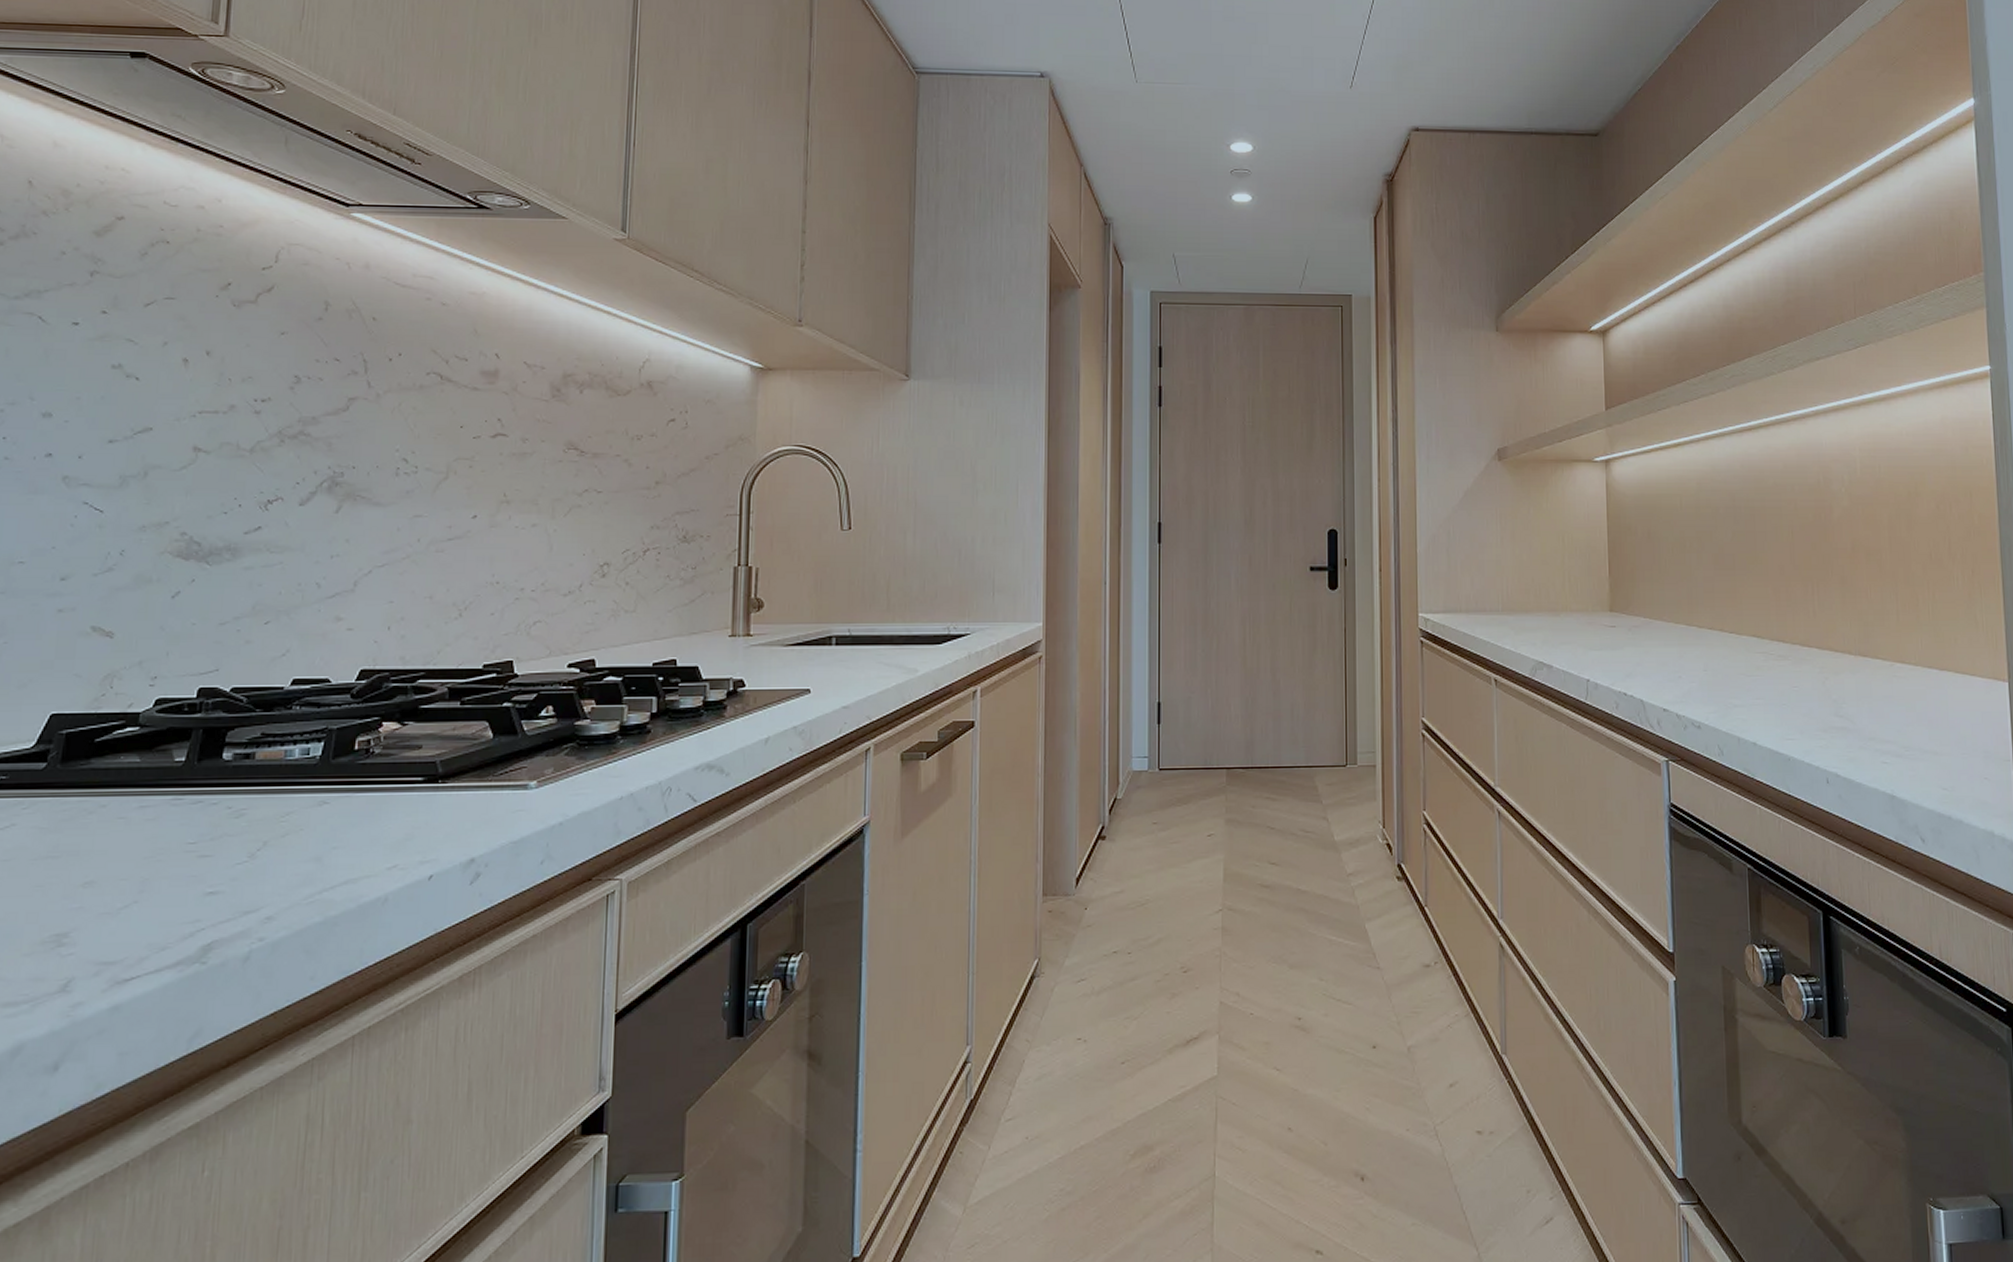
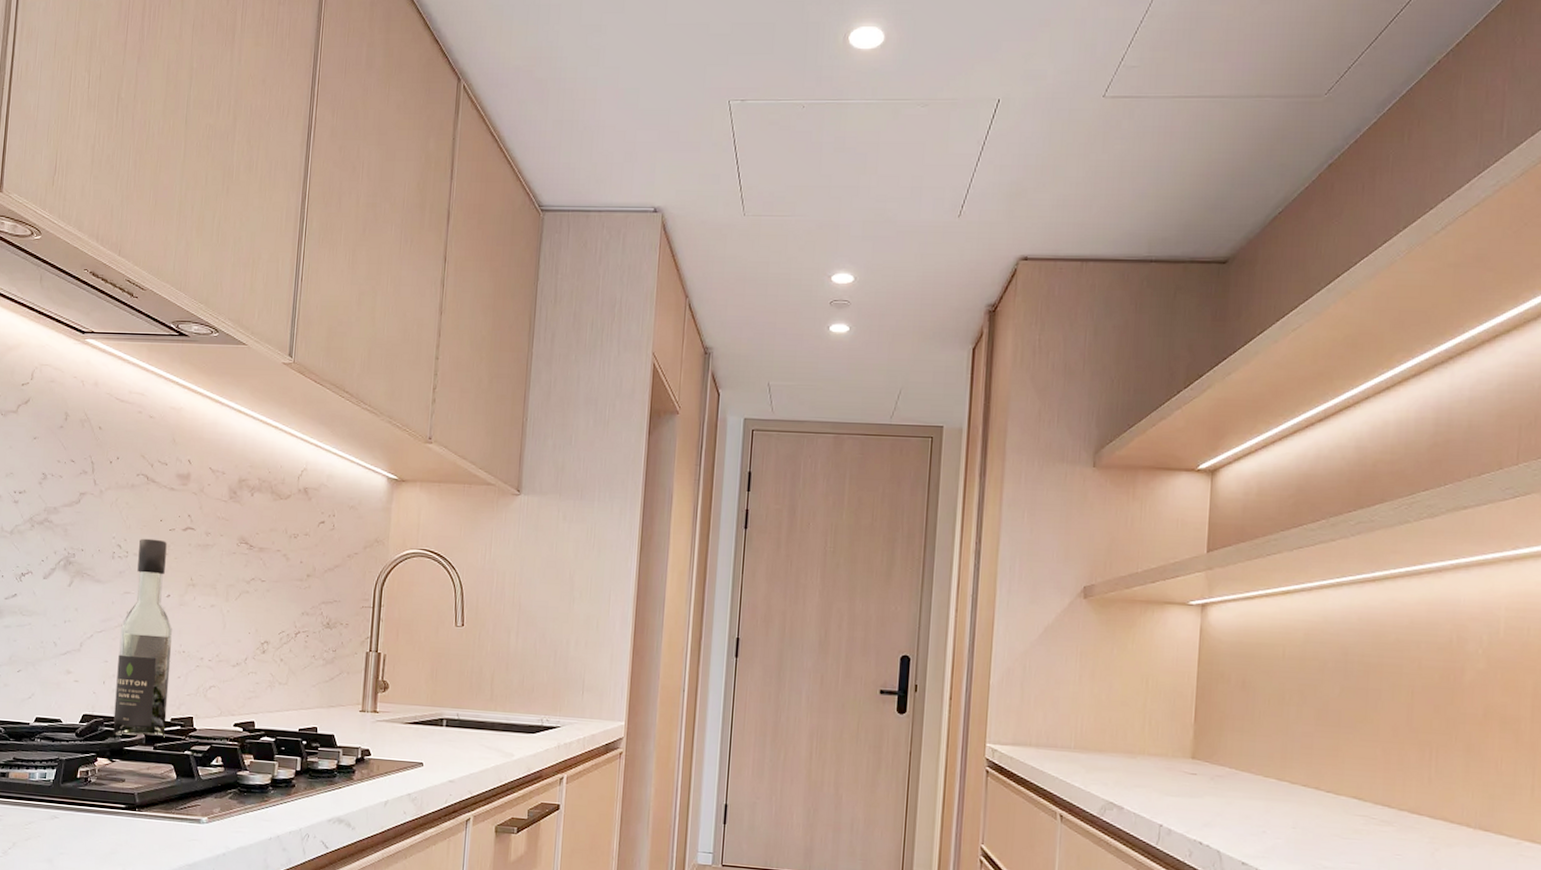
bottle: none [403,449,481,692] -> present [113,538,172,738]

